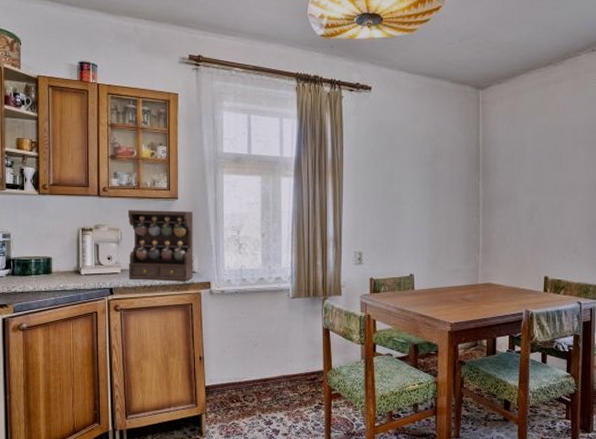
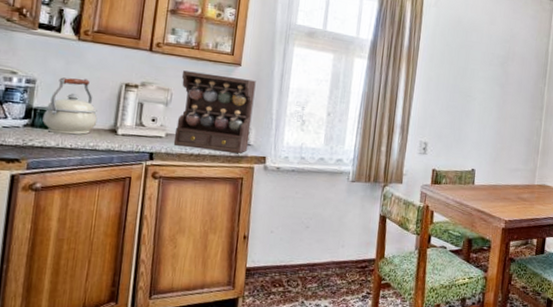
kettle: none [20,228,63,279] -> present [42,77,98,135]

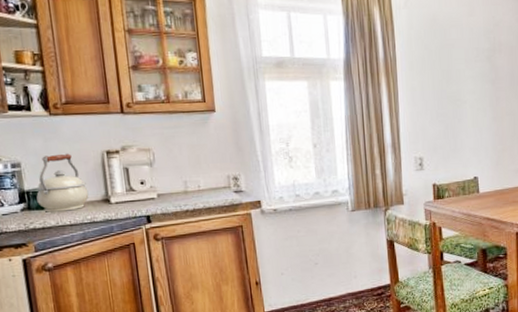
spice rack: present [173,70,256,154] -> none [158,124,241,205]

